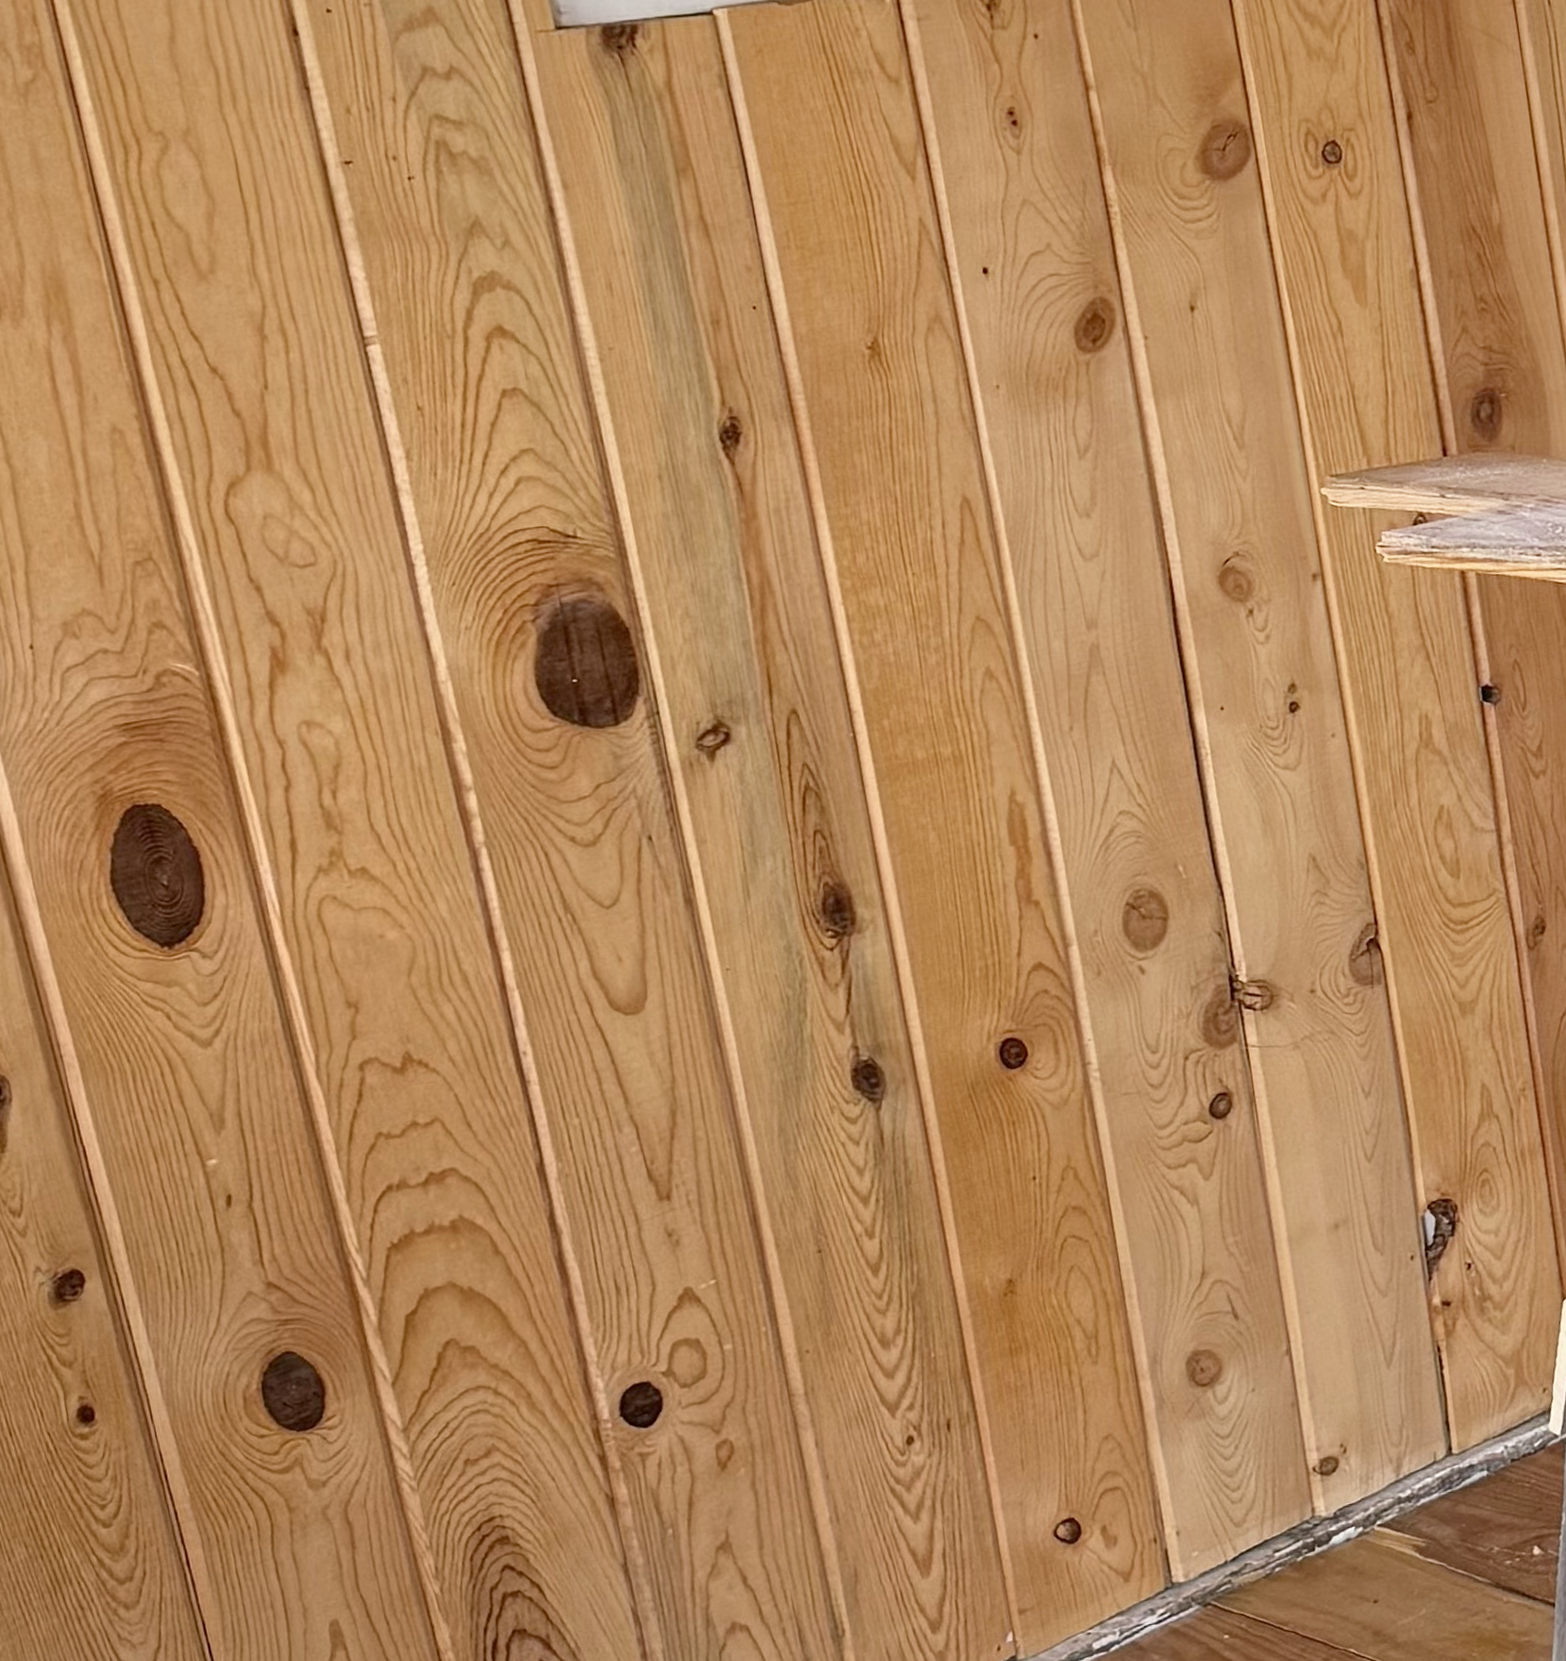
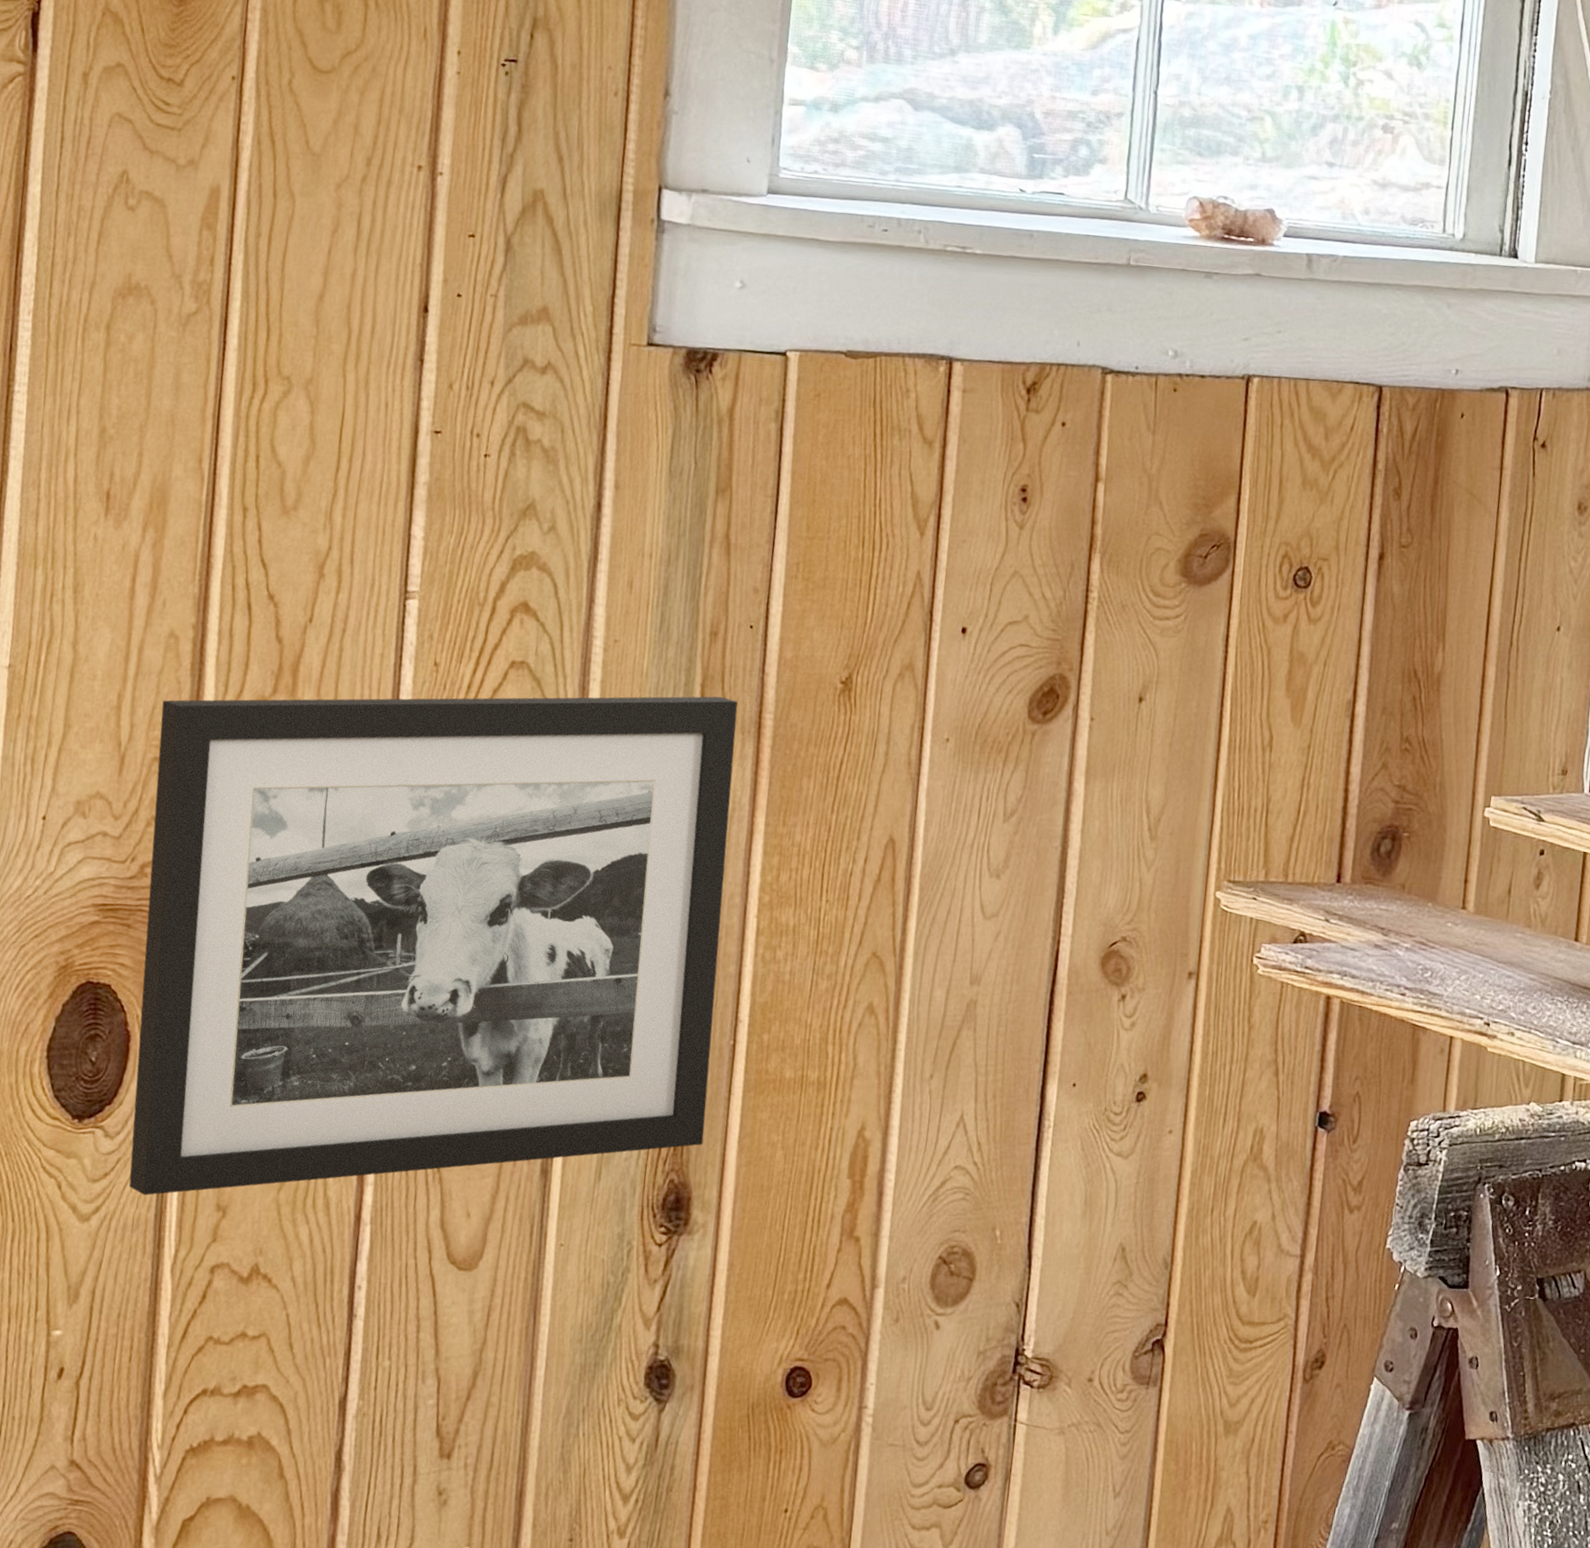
picture frame: none [126,385,849,1008] -> present [128,696,738,1196]

